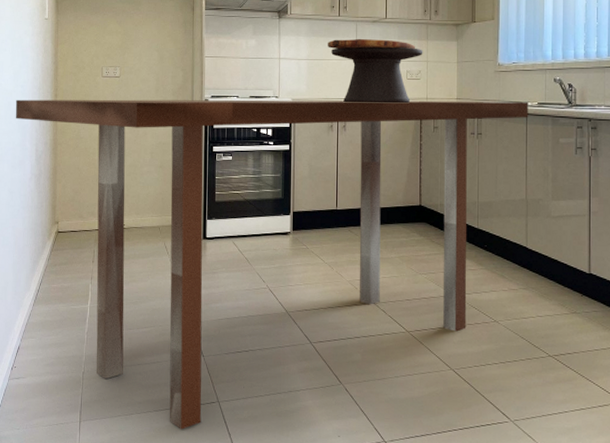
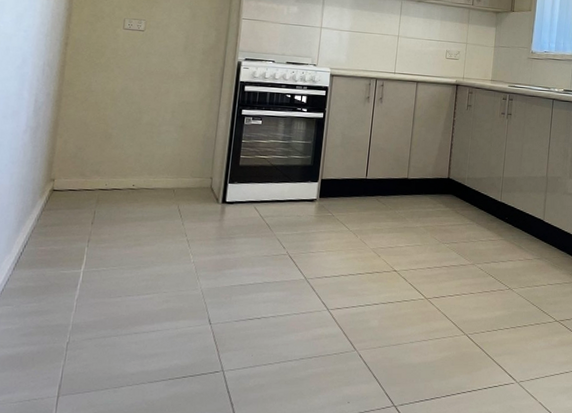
dining table: present [15,99,529,430] -> none [13,44,556,401]
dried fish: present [328,38,423,104] -> none [371,14,464,81]

